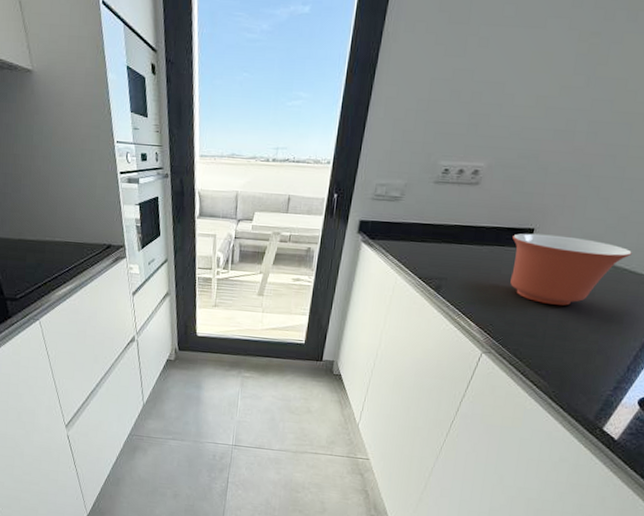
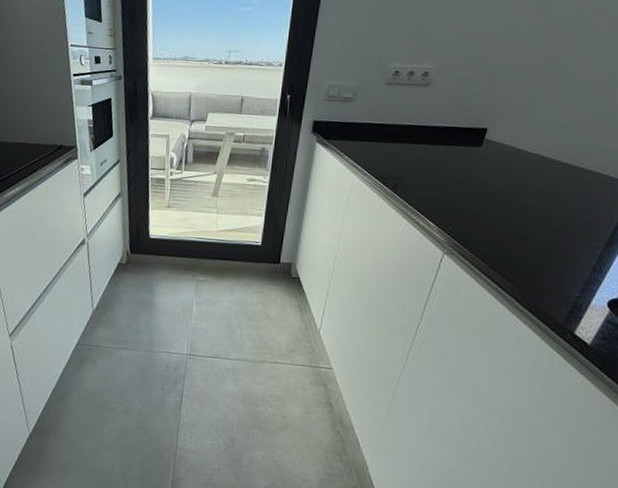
mixing bowl: present [510,233,632,306] -> none [466,132,586,205]

